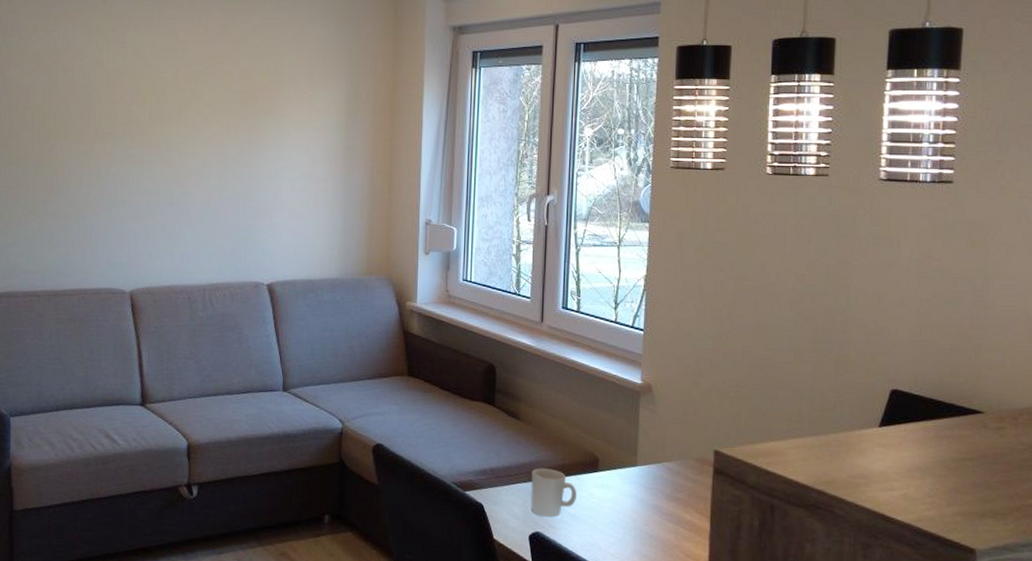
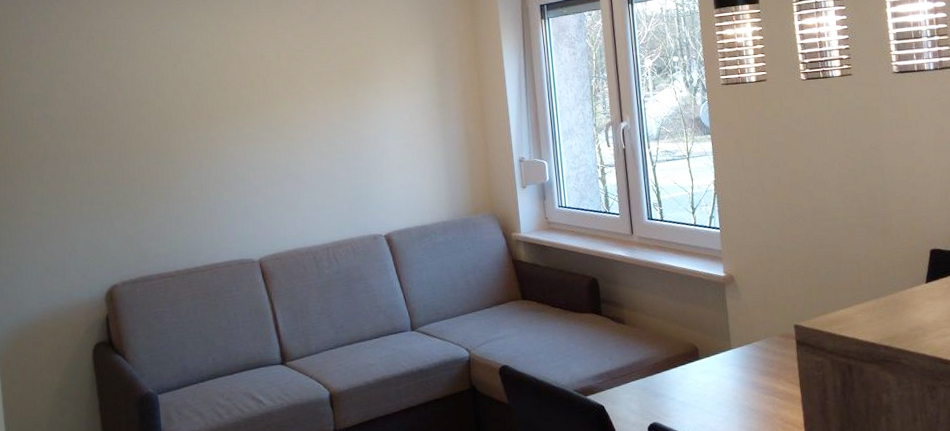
mug: present [530,468,576,518] -> none [642,363,684,409]

